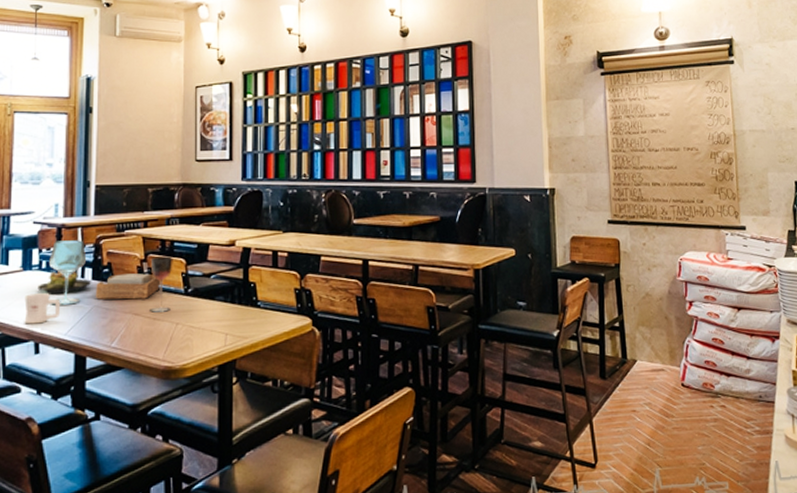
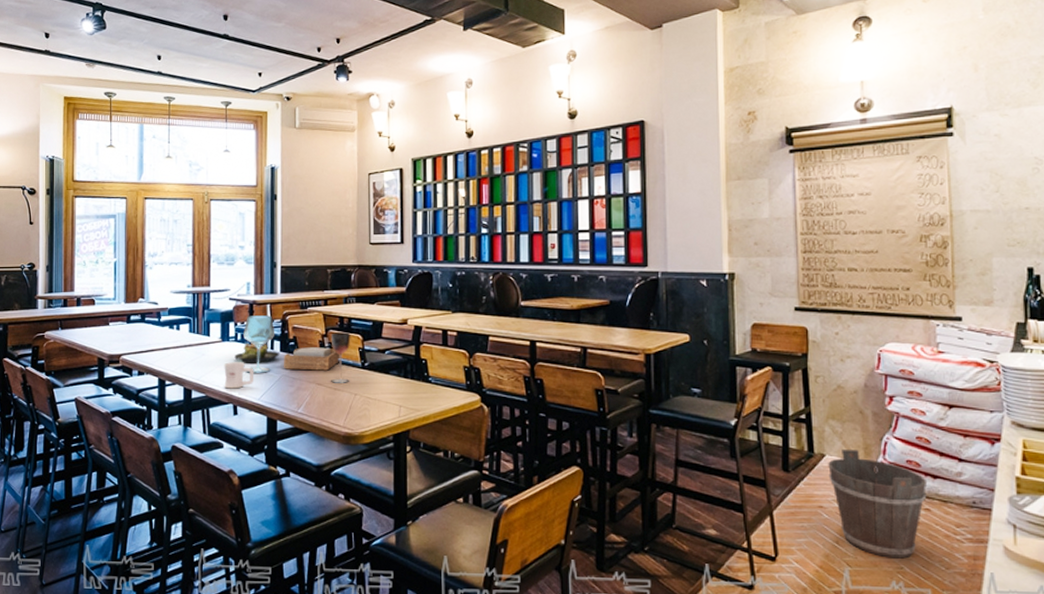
bucket: none [639,354,723,456] -> present [828,450,928,559]

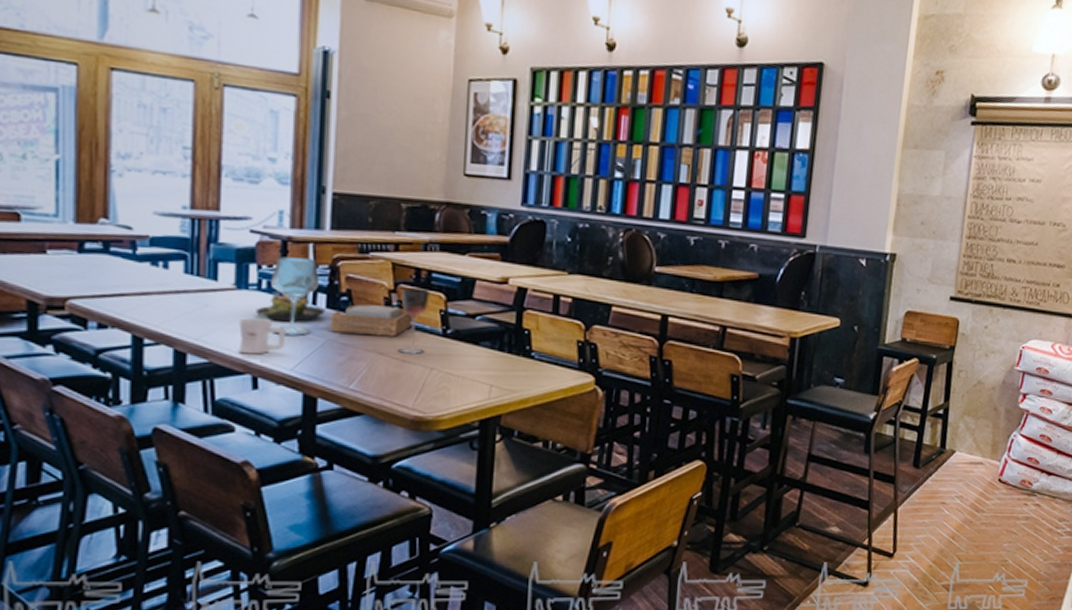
bucket: present [828,450,928,559] -> none [955,446,1043,552]

